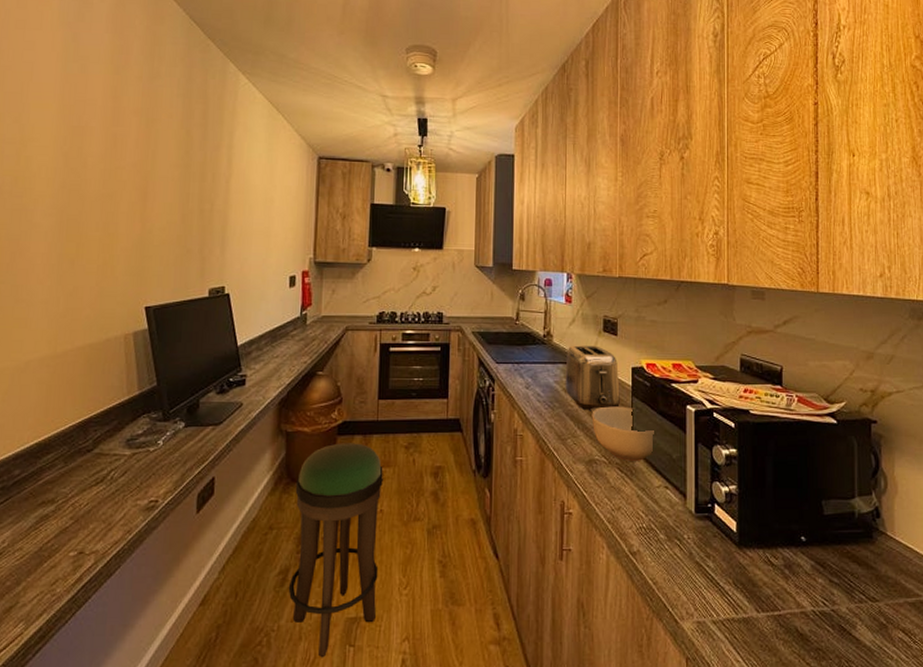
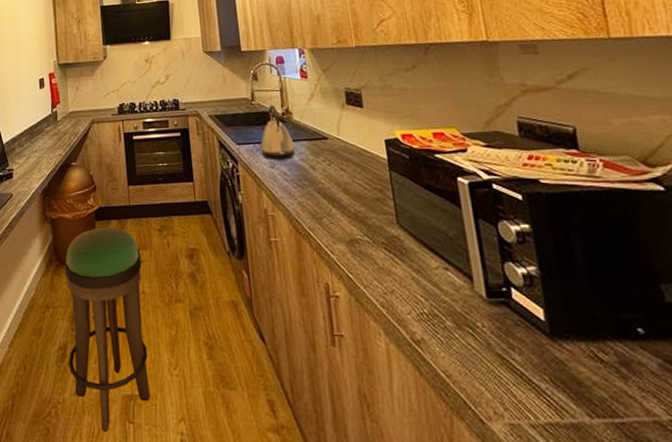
kettle: none [518,326,552,382] -> present [260,105,296,161]
toaster: present [565,345,620,410] -> none [309,119,377,187]
bowl: present [591,406,654,461] -> none [346,181,425,240]

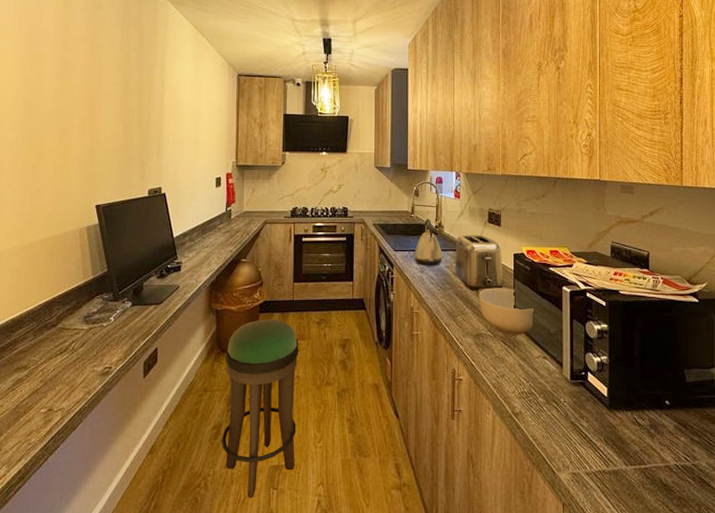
toaster: none [309,119,377,187] -> present [455,235,503,291]
bowl: none [346,181,425,240] -> present [478,288,534,335]

